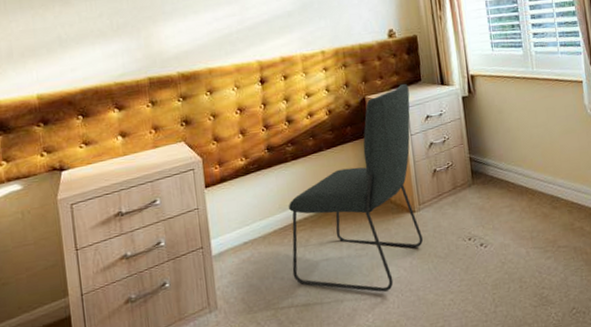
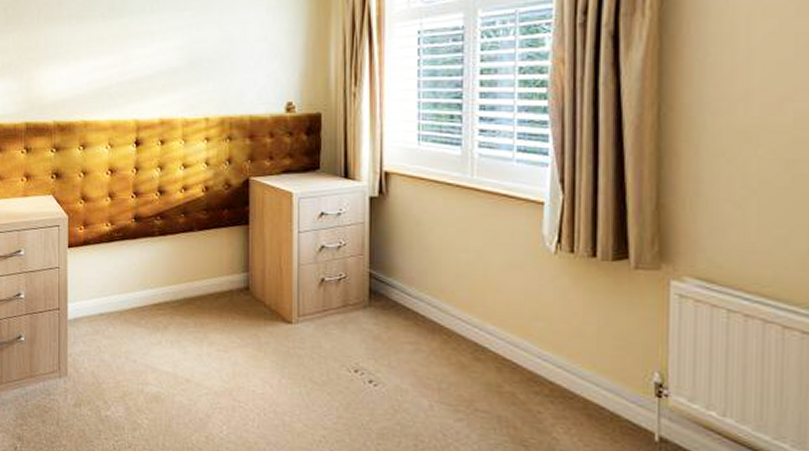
chair: present [289,84,424,292] -> none [146,170,303,406]

